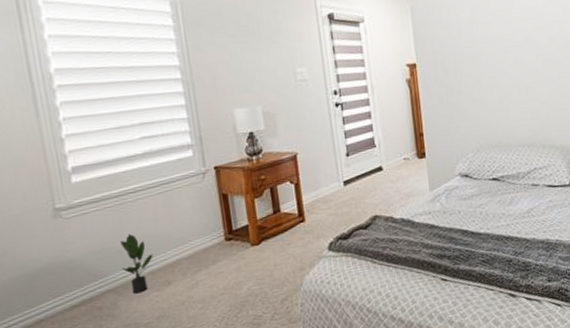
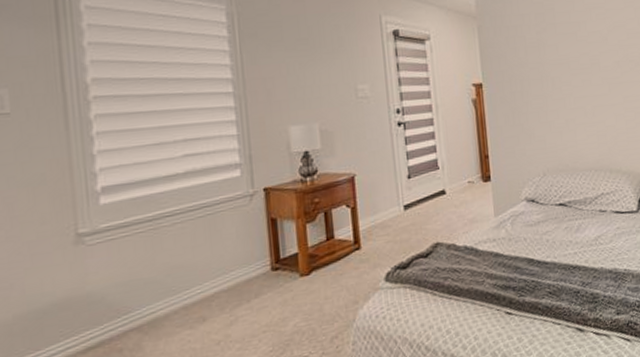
potted plant: present [121,233,153,294] -> none [151,262,188,333]

